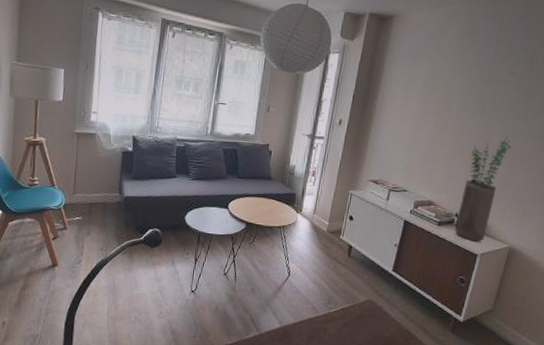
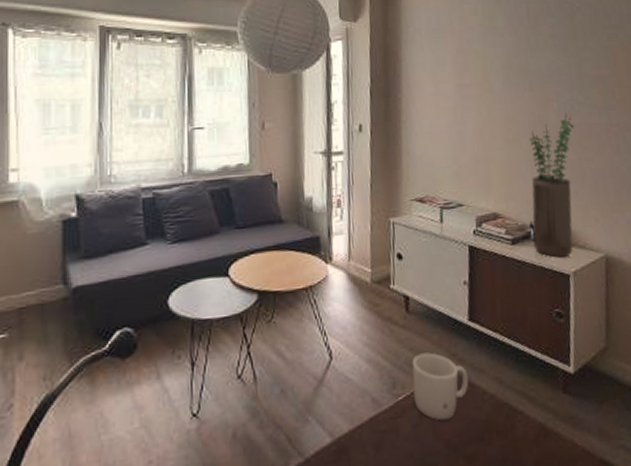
mug: none [341,285,384,331] -> present [412,352,469,421]

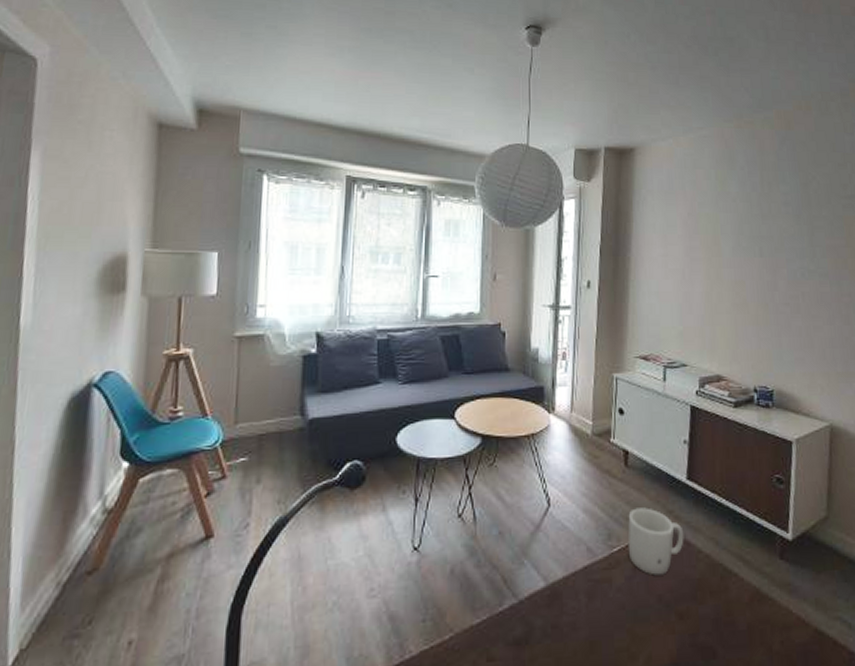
vase: present [529,113,575,258] -> none [756,280,805,424]

